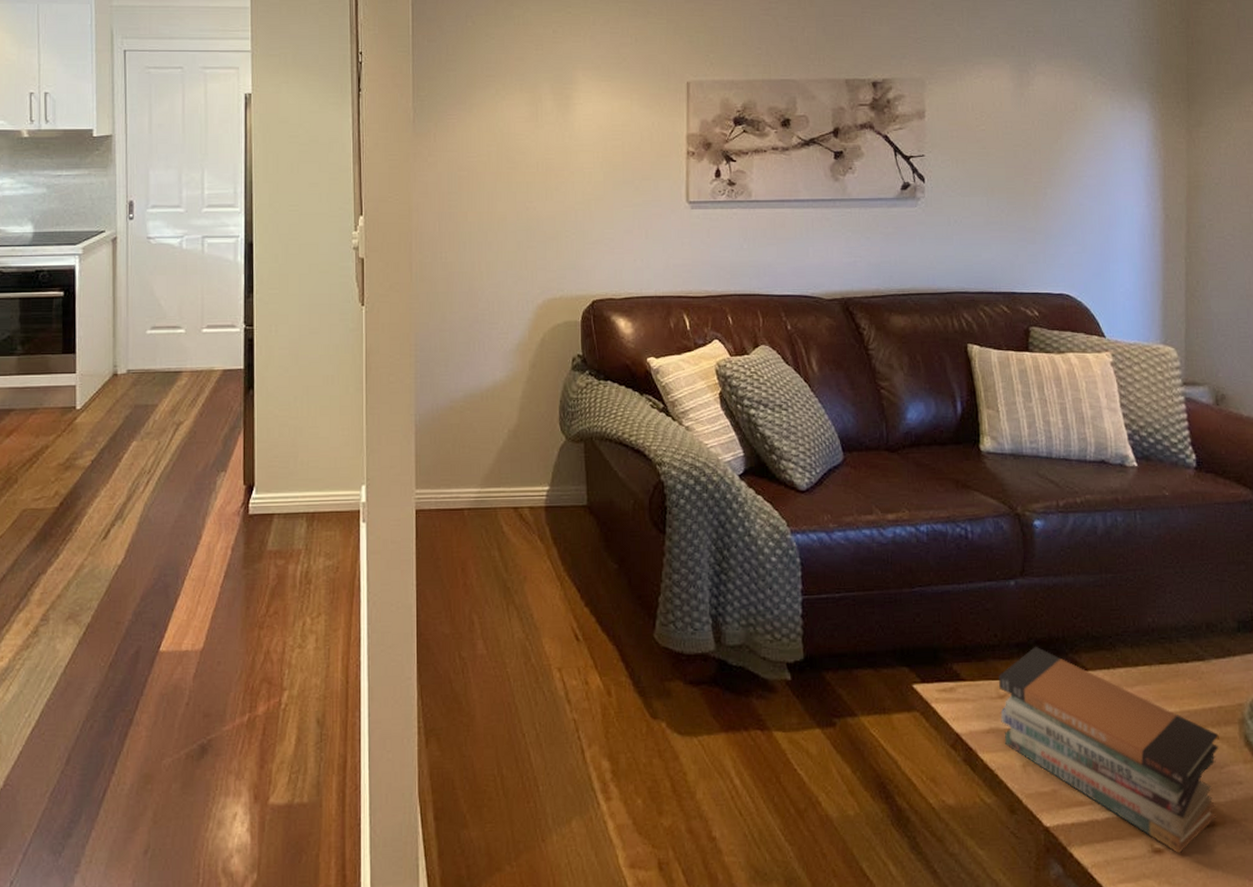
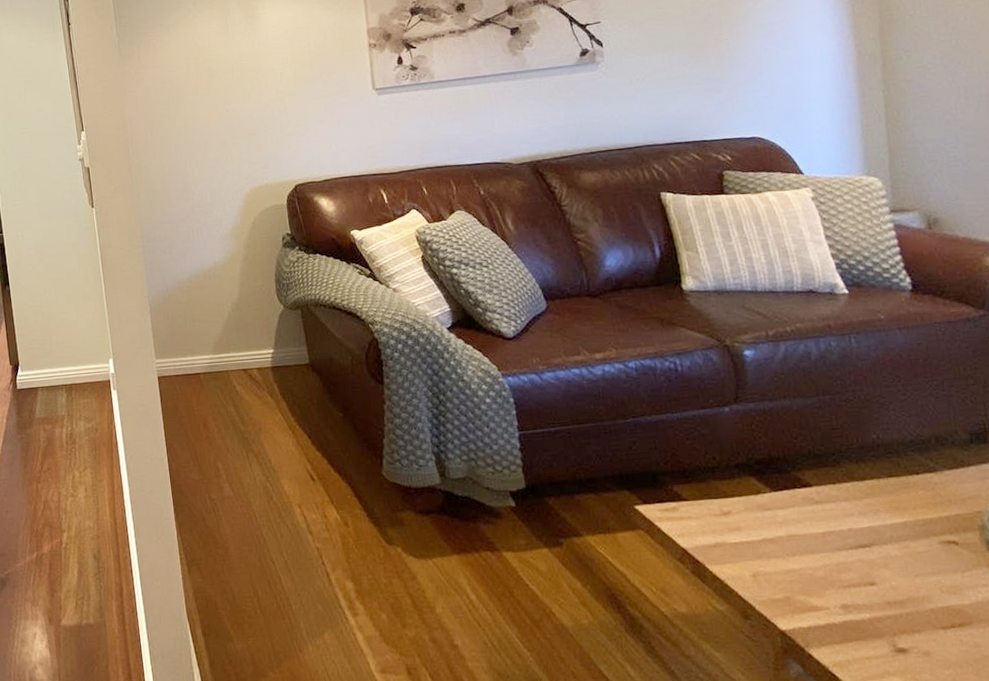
book stack: present [998,646,1219,853] -> none [721,466,962,652]

